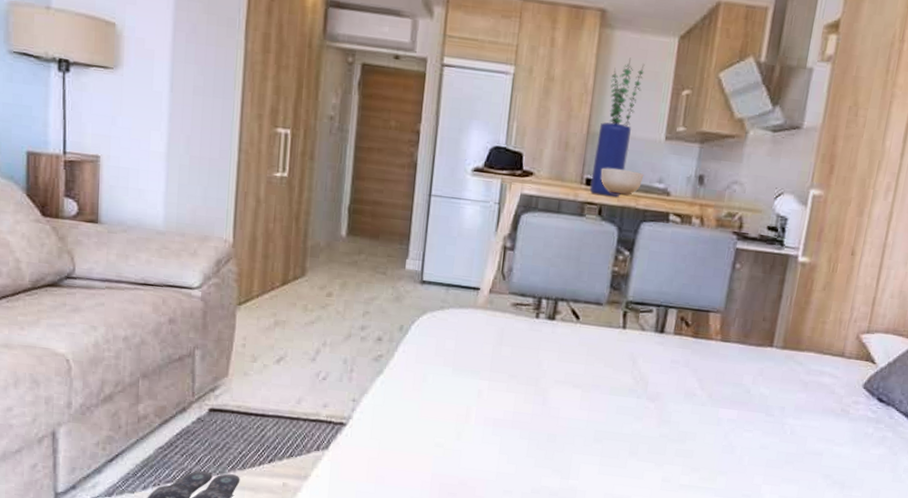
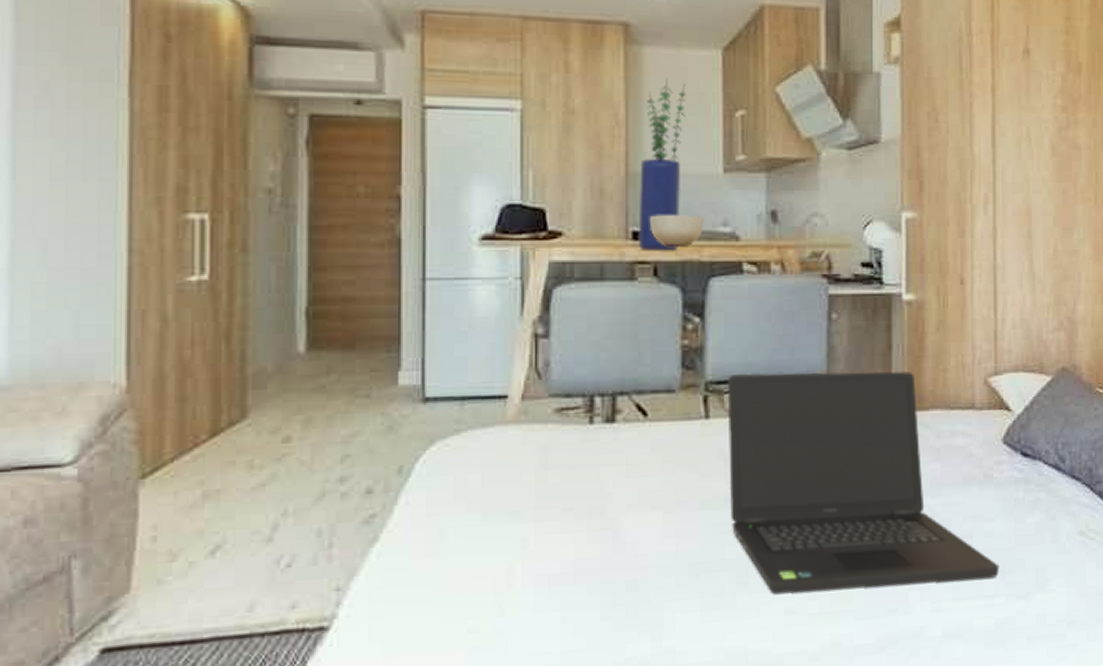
laptop: none [631,299,841,489] -> present [727,371,1000,594]

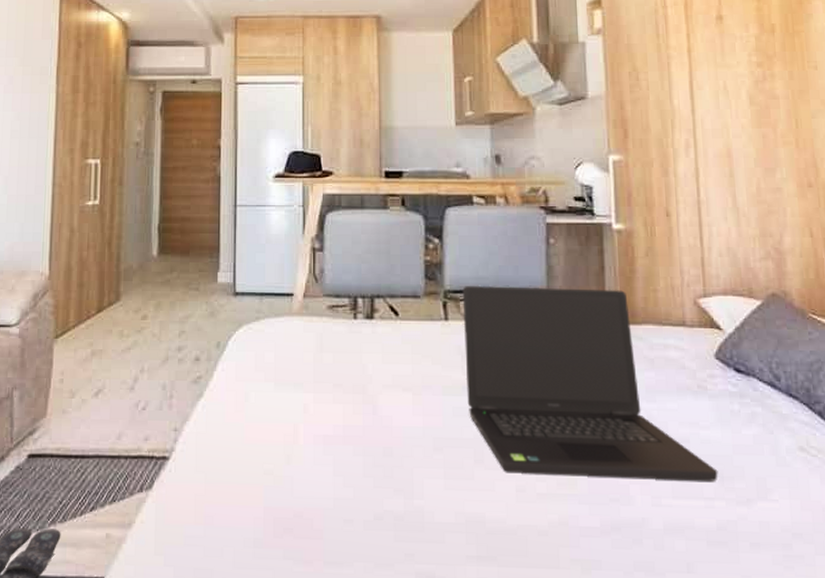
vase: present [638,78,686,253] -> none [389,55,425,188]
bowl: present [649,215,704,246] -> none [398,159,441,183]

